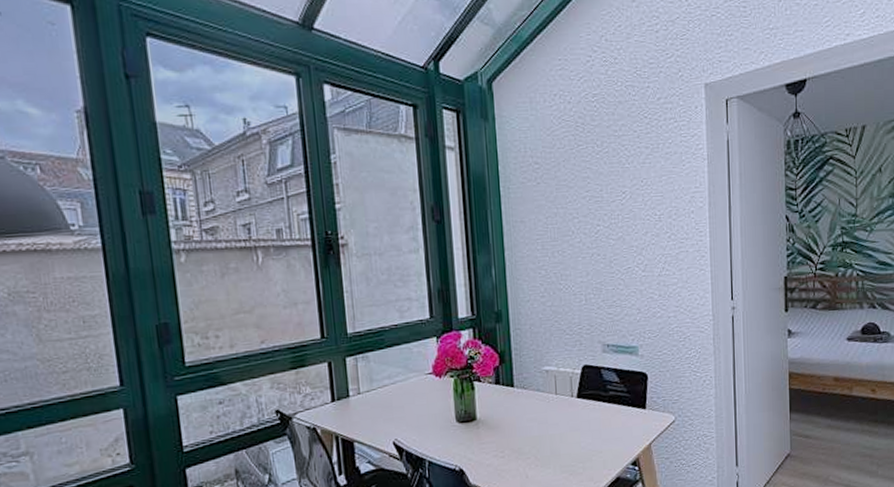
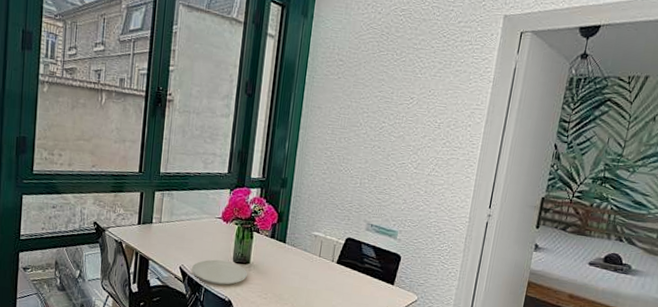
plate: none [407,423,477,454] -> present [191,259,248,285]

